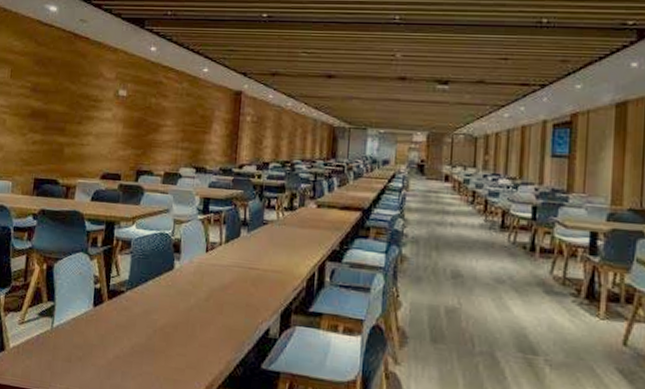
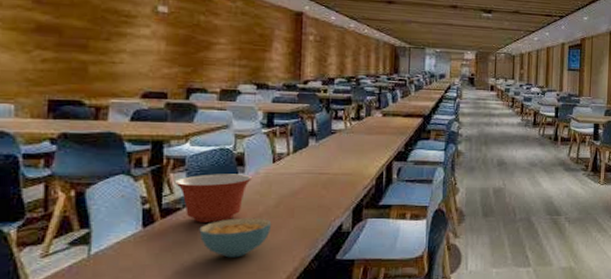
mixing bowl: none [121,259,186,310] -> present [174,174,252,222]
cereal bowl: none [138,308,202,351] -> present [199,217,272,258]

